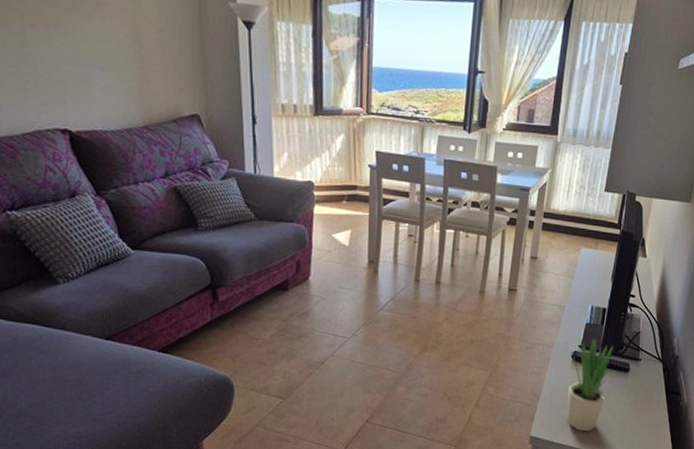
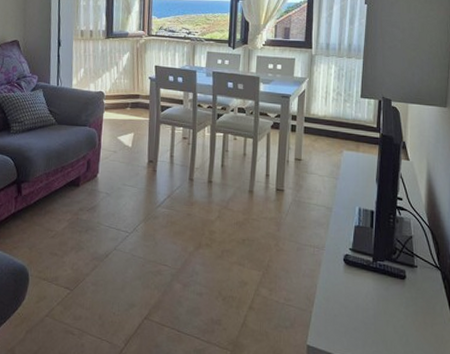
potted plant: present [567,335,614,432] -> none [343,238,386,345]

